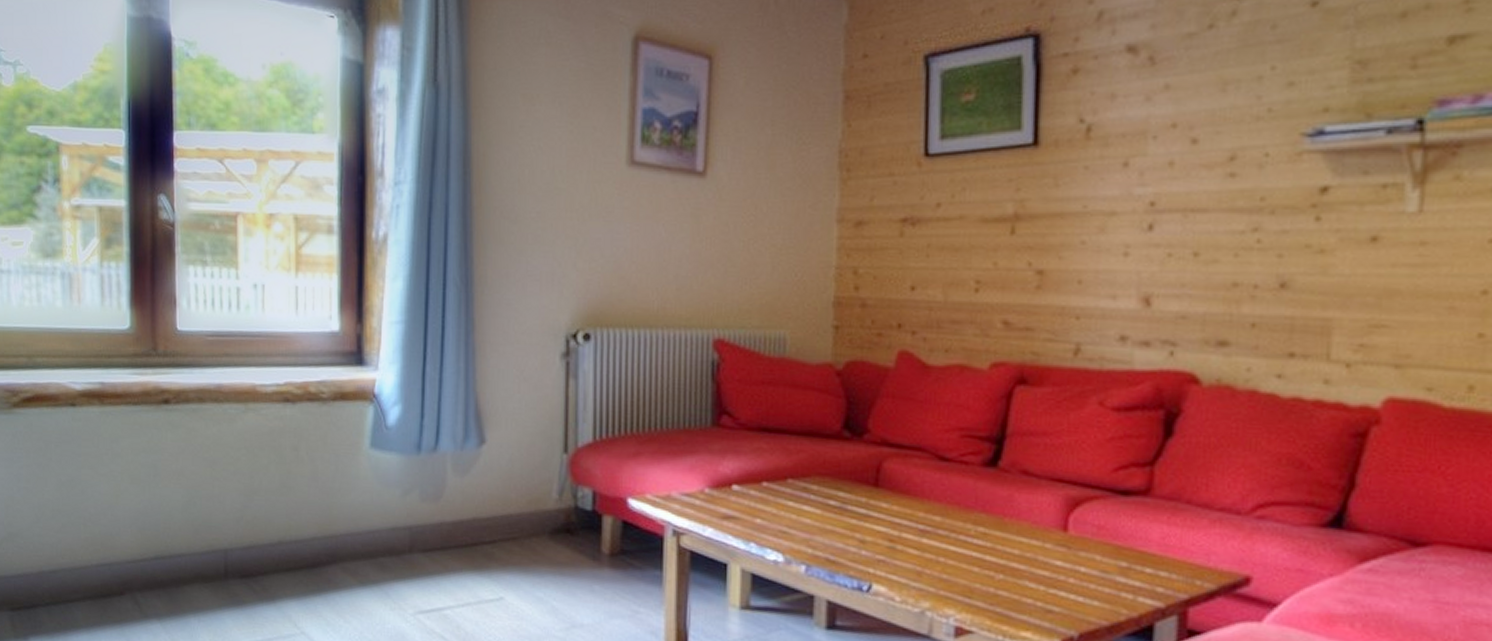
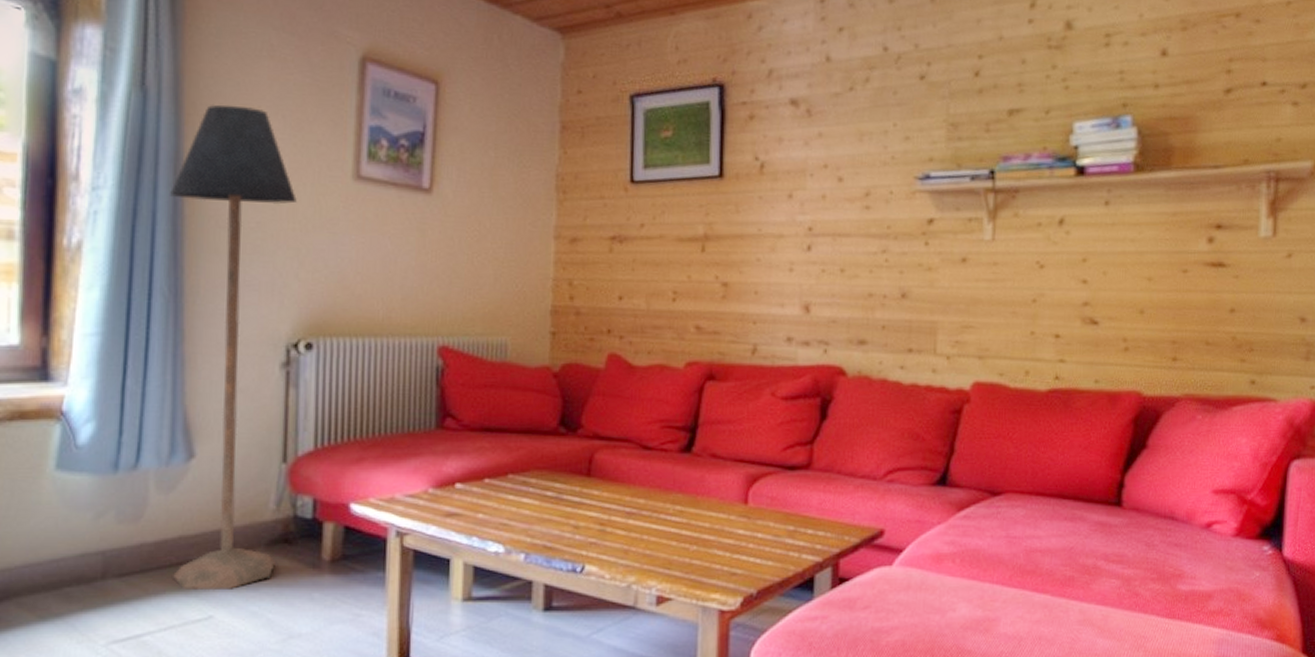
floor lamp: none [460,95,574,574] -> present [170,104,297,591]

